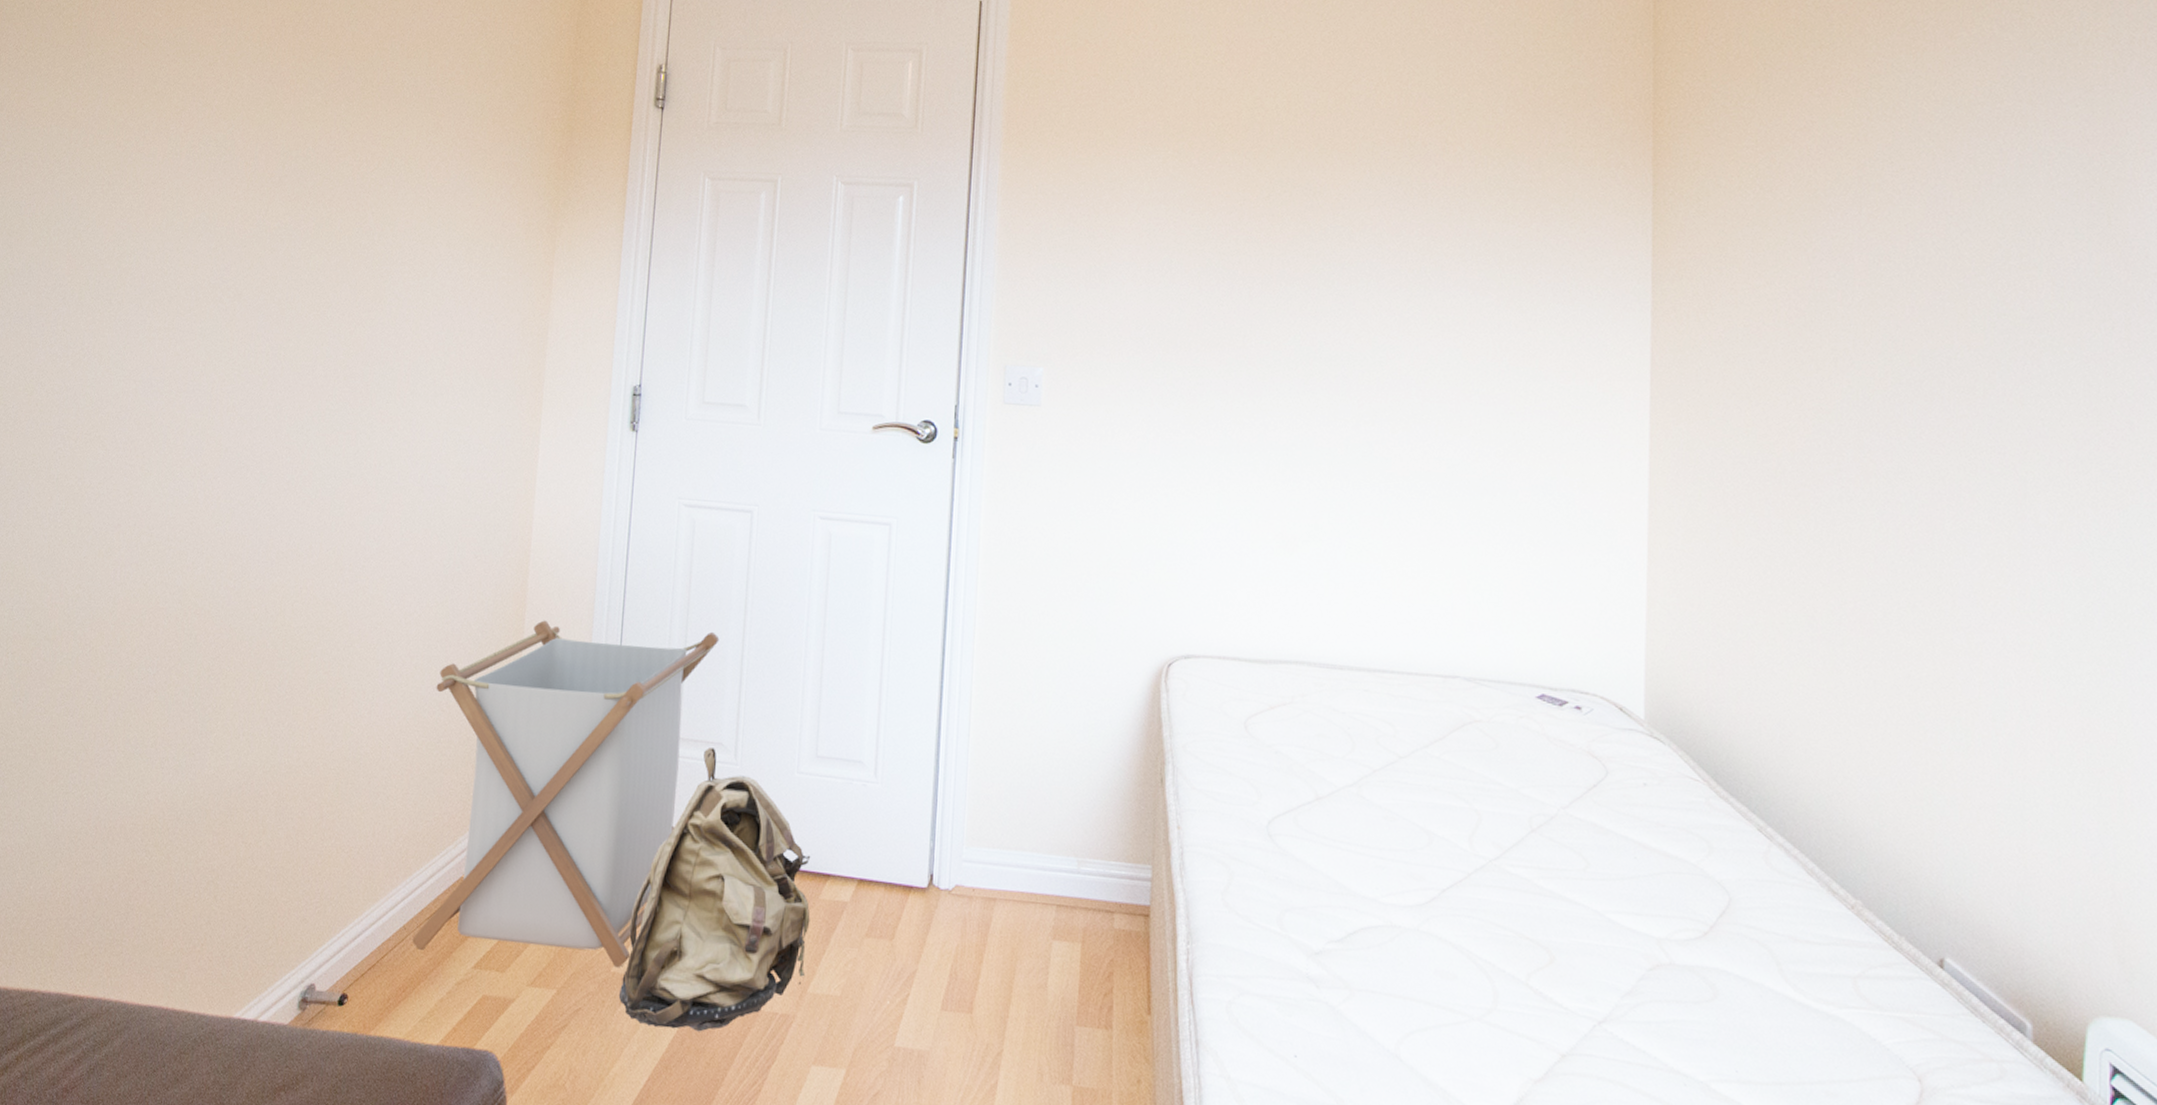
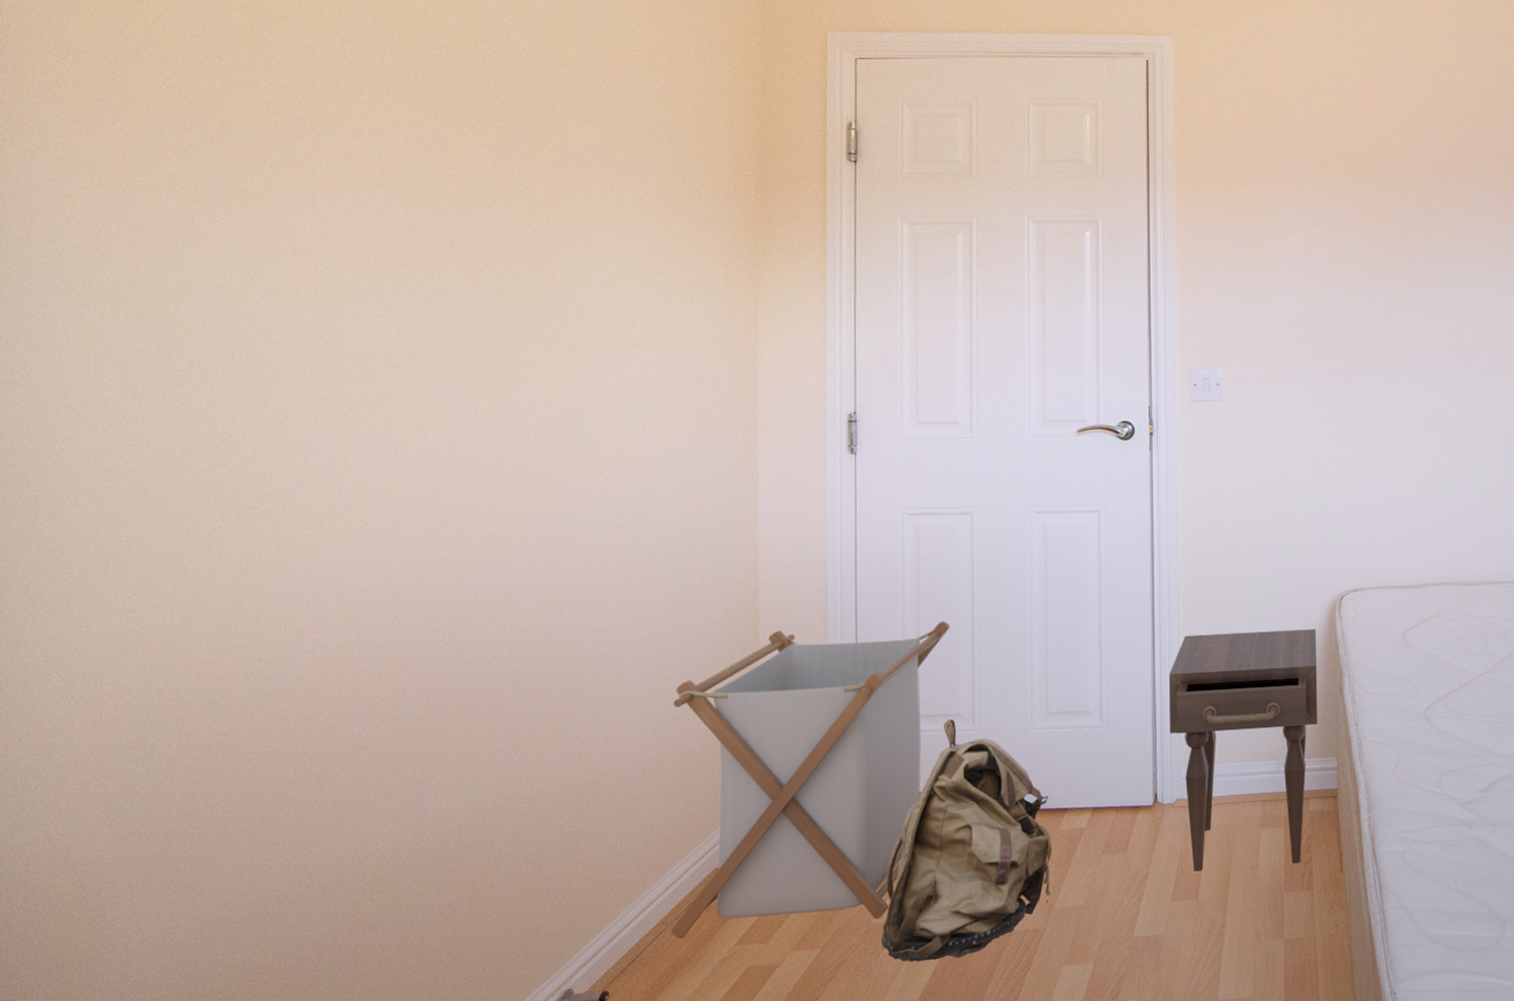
nightstand: none [952,686,1135,992] -> present [1169,629,1318,872]

